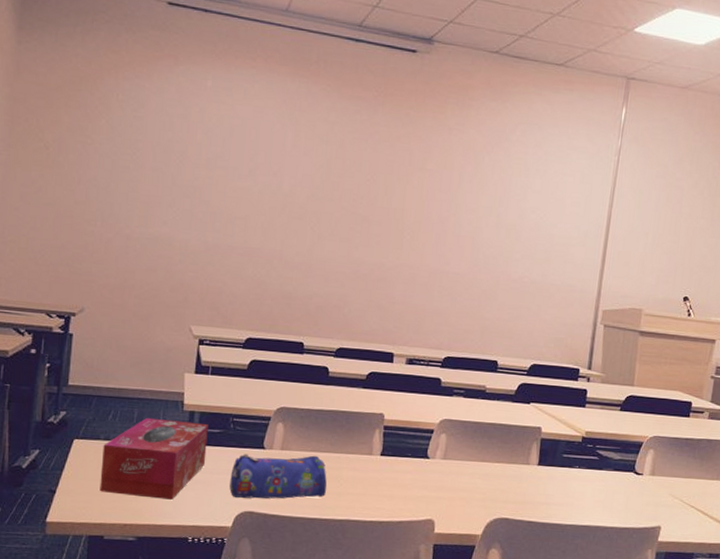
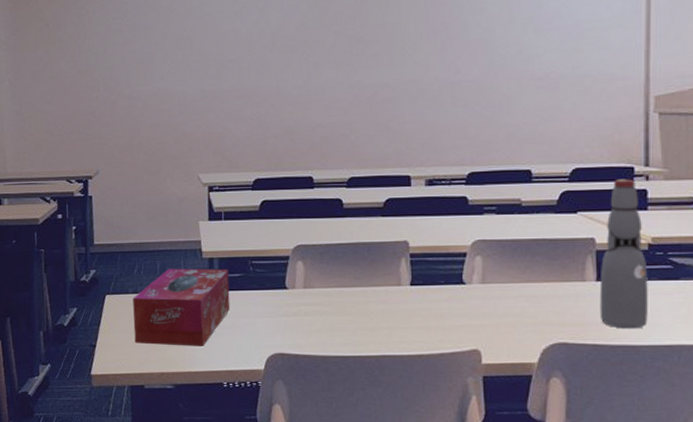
pencil case: present [229,453,327,499] -> none [256,291,357,340]
bottle: none [536,378,580,510] -> present [599,179,648,329]

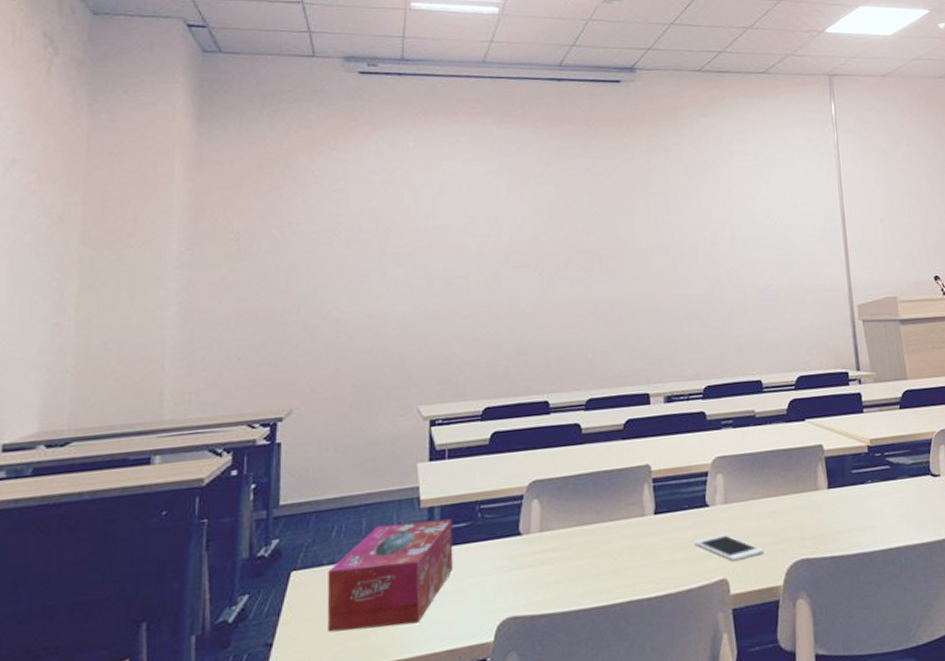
cell phone: none [449,310,520,336] -> present [695,534,764,562]
bottle: present [599,179,648,329] -> none [830,383,876,536]

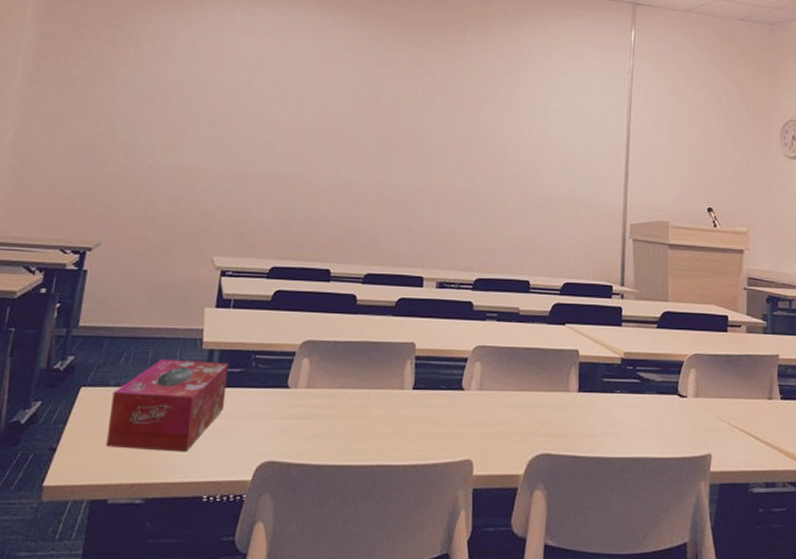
cell phone: present [695,534,764,562] -> none [447,417,510,446]

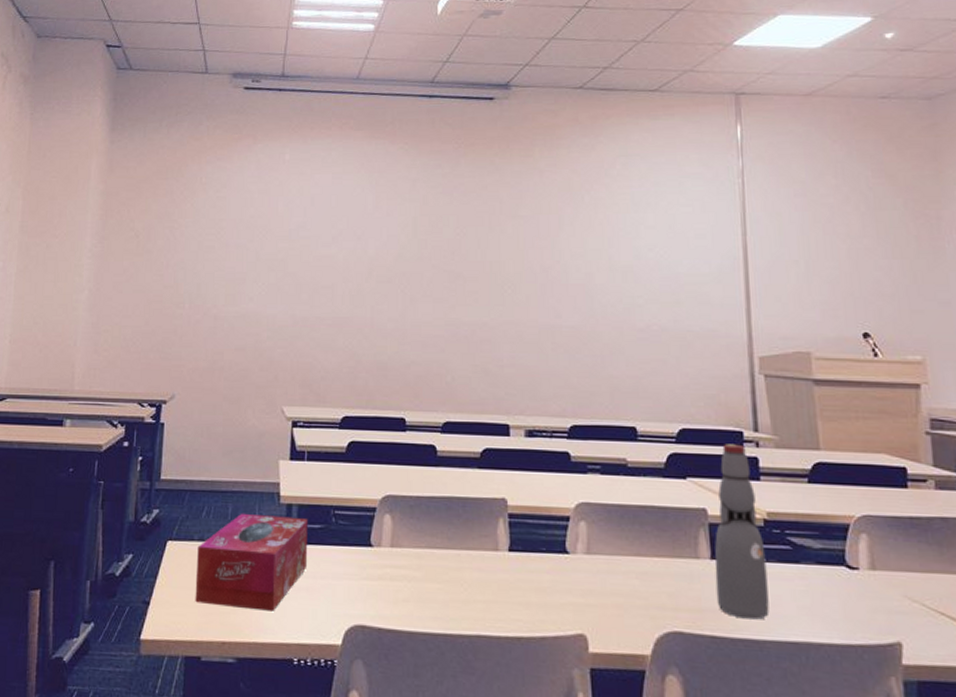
bottle: none [579,296,620,441] -> present [714,444,770,620]

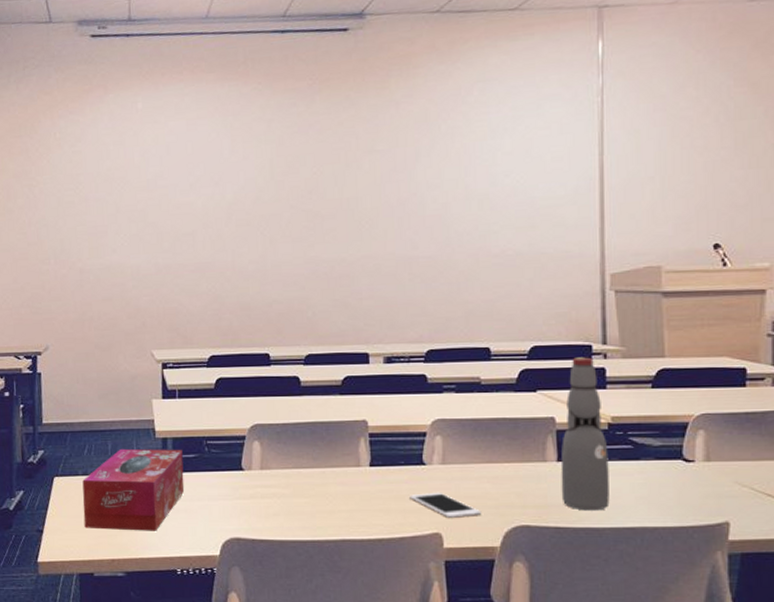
cell phone: none [552,585,630,619] -> present [410,492,482,519]

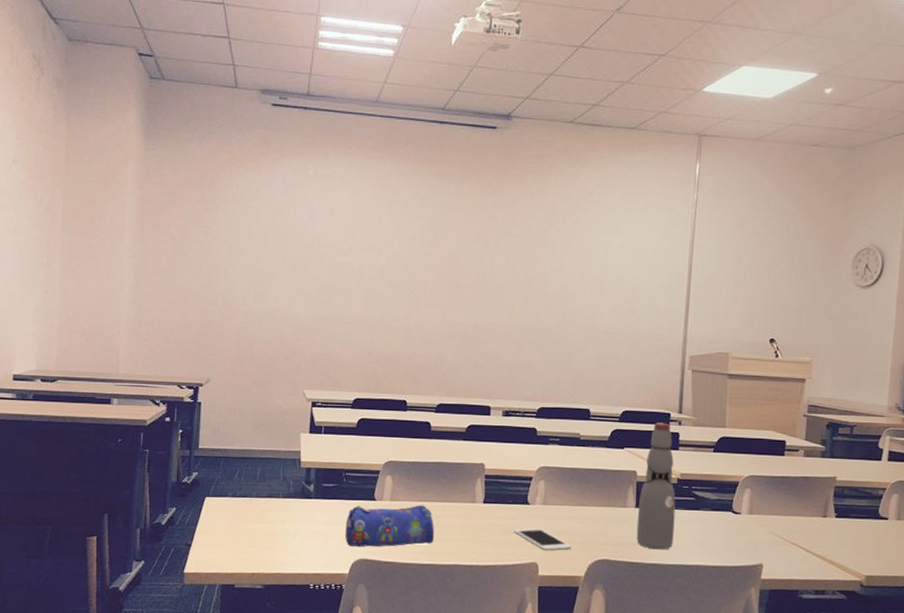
tissue box: present [82,448,185,531] -> none [229,475,324,550]
pencil case: none [211,472,316,524] -> present [345,505,435,547]

